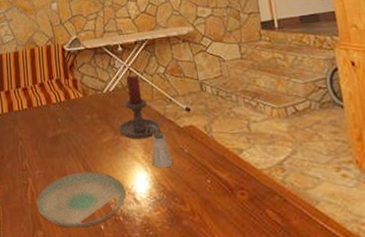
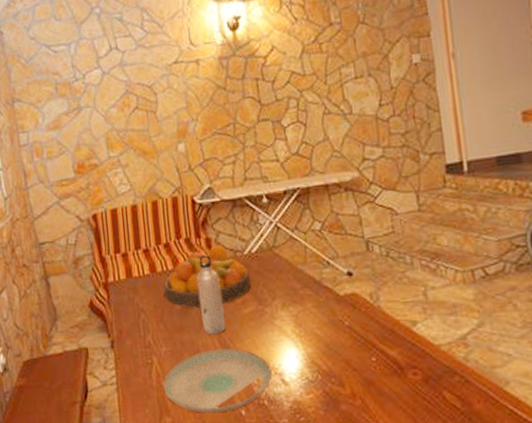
fruit bowl: none [38,84,109,137] -> present [163,244,251,308]
water bottle: none [65,92,88,160] -> present [196,254,226,335]
candle holder: present [118,75,161,139] -> none [263,232,316,310]
saltshaker: present [152,132,173,168] -> none [304,301,330,344]

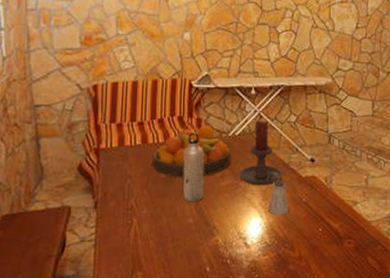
plate: present [163,348,272,413] -> none [139,214,237,269]
candle holder: none [263,232,316,310] -> present [239,120,283,186]
saltshaker: none [304,301,330,344] -> present [268,180,289,215]

